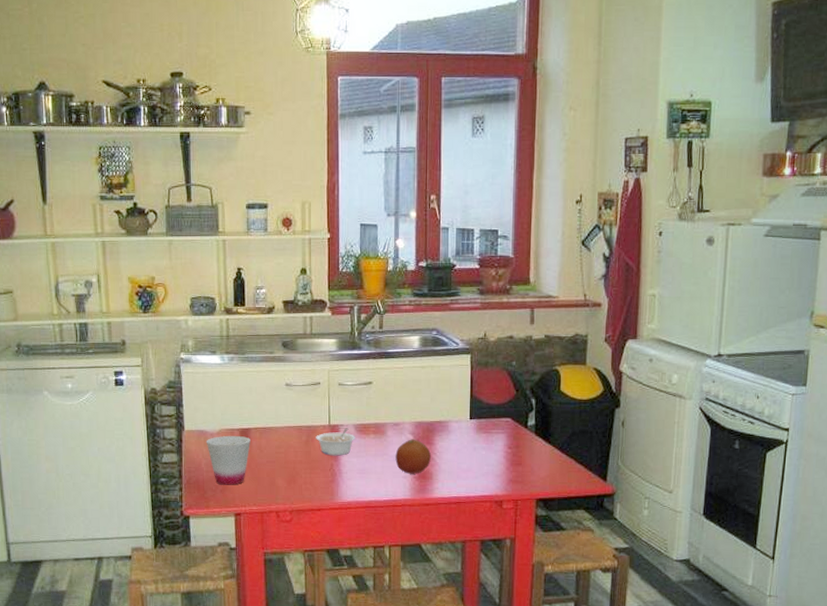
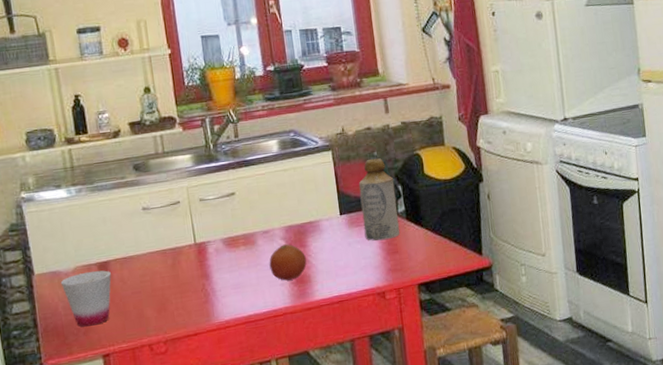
legume: present [316,428,355,456] -> none [182,243,225,276]
bottle: none [491,369,529,451] -> present [358,158,400,241]

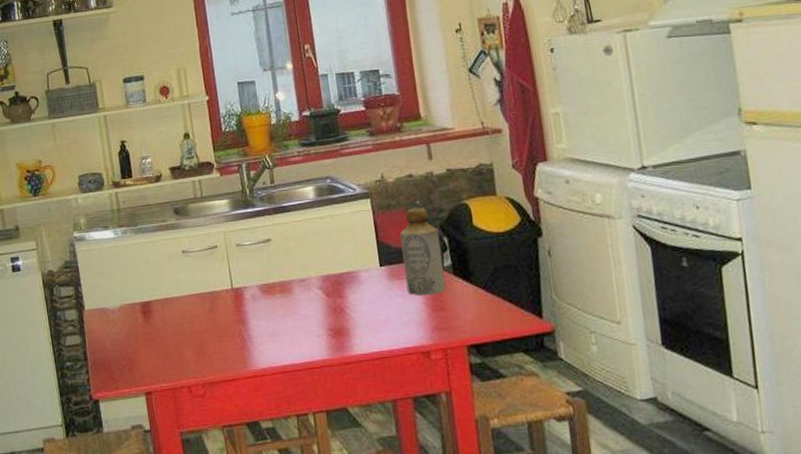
cup: present [60,270,112,327] -> none [107,309,154,364]
fruit: present [269,244,307,281] -> none [305,294,345,332]

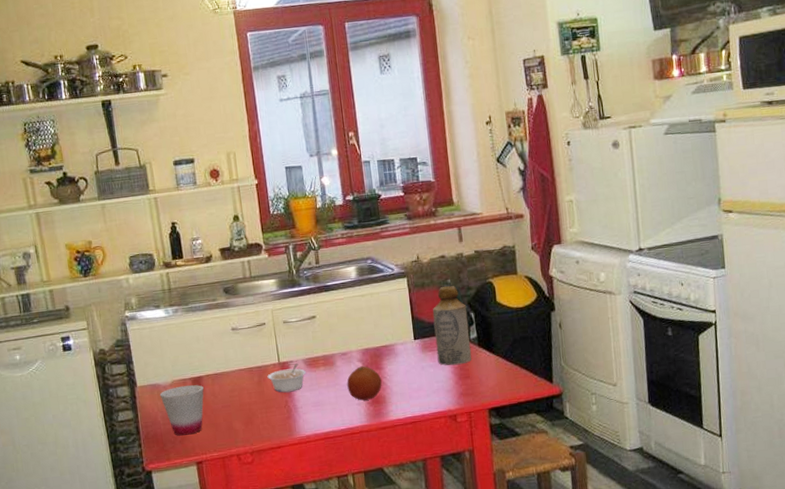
cup: none [107,309,154,364] -> present [159,384,204,436]
legume: none [220,289,261,321] -> present [267,363,306,393]
fruit: none [305,294,345,332] -> present [347,366,382,401]

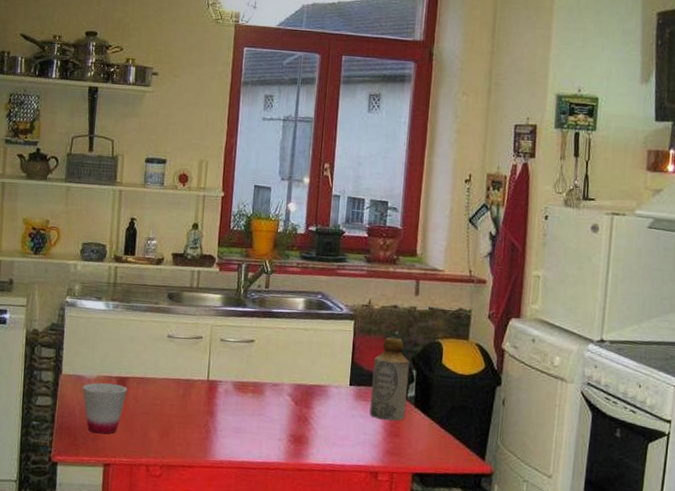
legume: present [267,363,306,393] -> none [193,384,233,413]
fruit: present [347,366,382,401] -> none [271,401,308,438]

